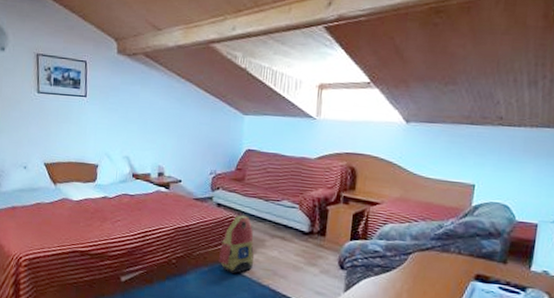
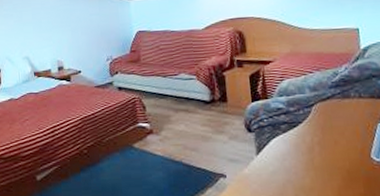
backpack: present [219,215,254,273] -> none [128,94,163,154]

